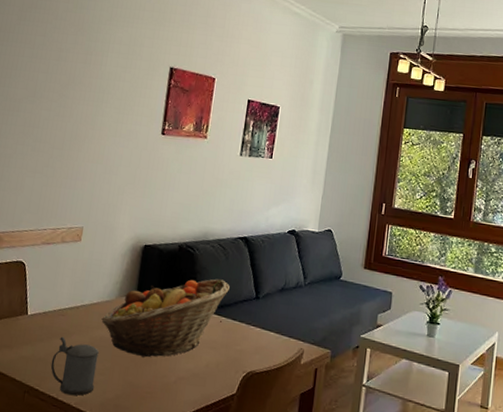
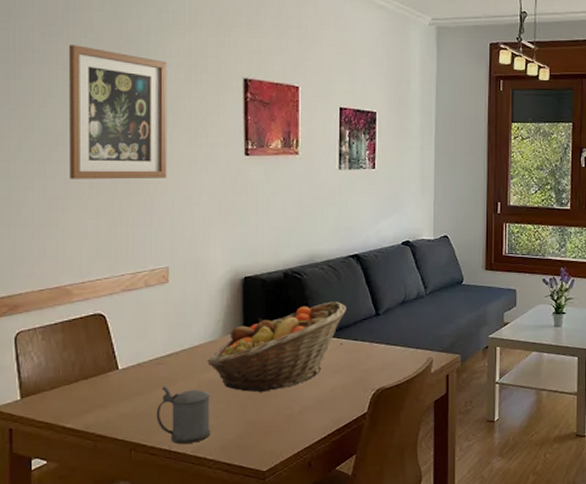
wall art: none [18,28,111,148] -> present [68,45,167,180]

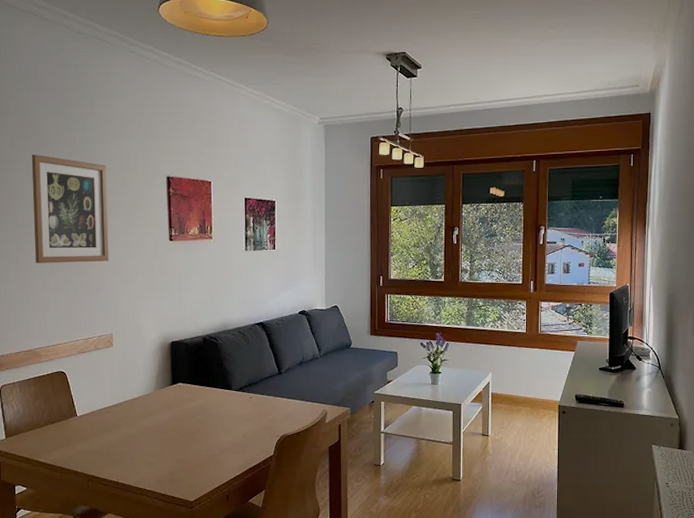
beer stein: present [156,386,211,445] -> none [106,430,149,478]
fruit basket: present [207,301,346,393] -> none [144,362,254,437]

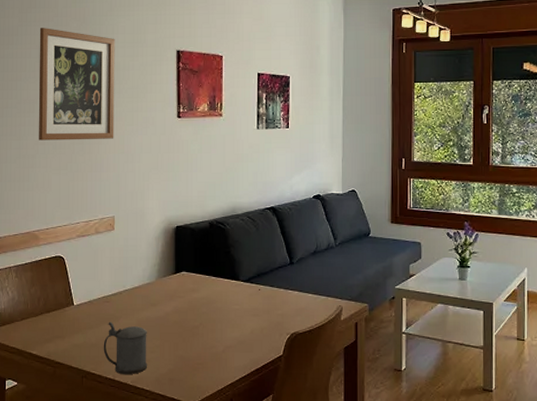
beer stein: none [106,430,149,478] -> present [103,321,148,375]

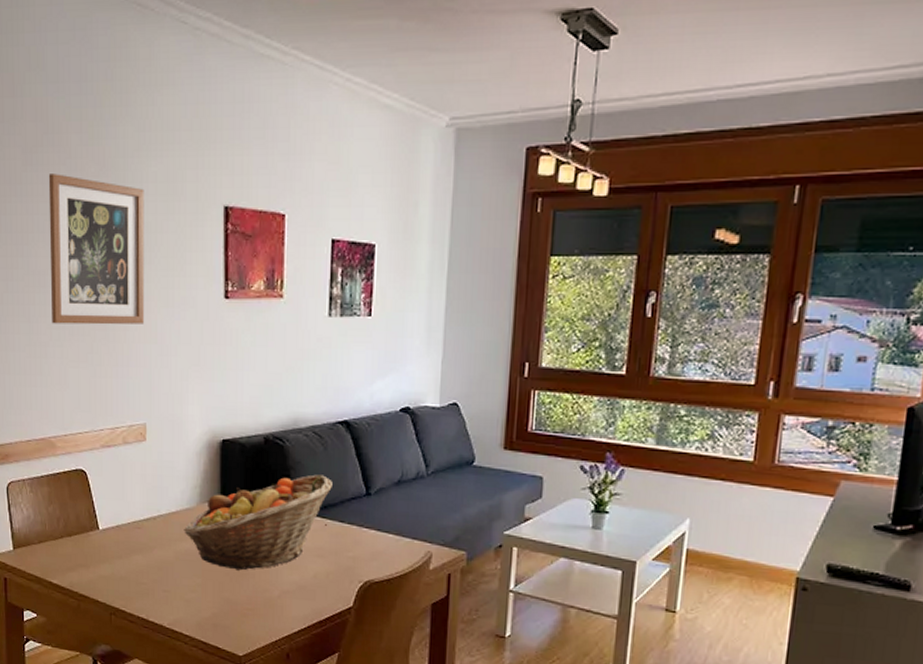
beer stein: present [103,321,148,375] -> none [134,551,187,616]
fruit basket: none [145,250,264,332] -> present [184,474,332,571]

